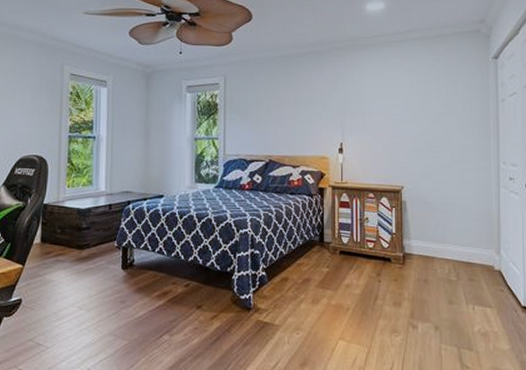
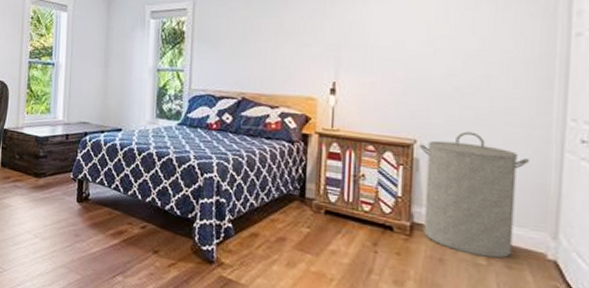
laundry hamper: none [406,177,479,274] -> present [419,131,529,259]

